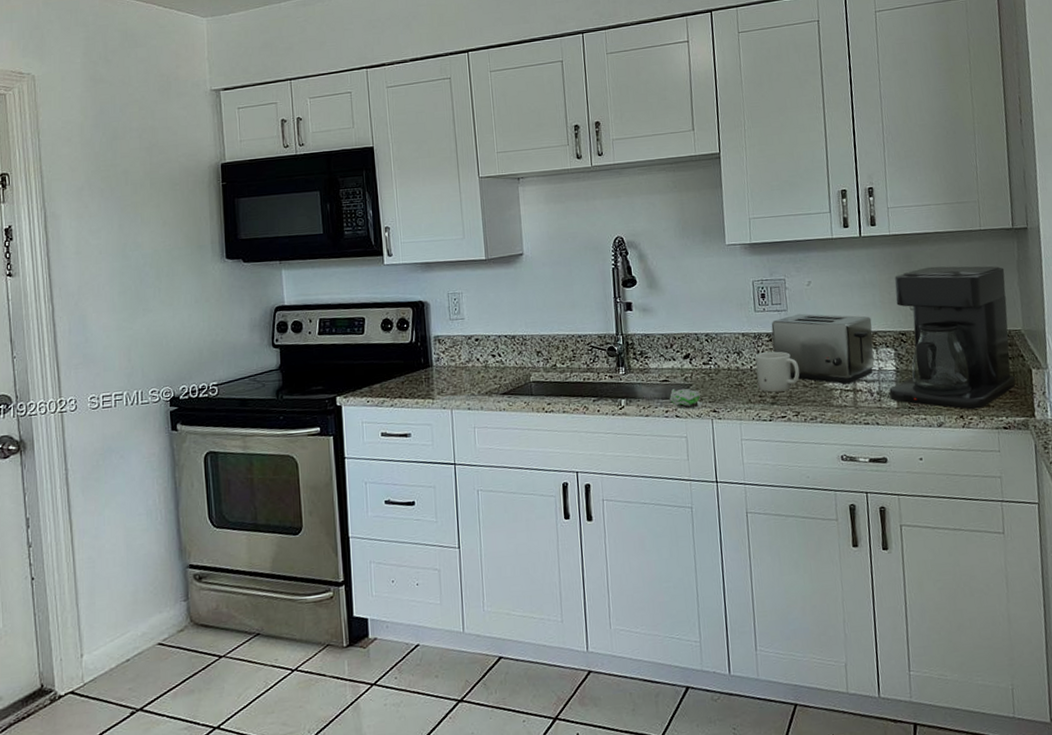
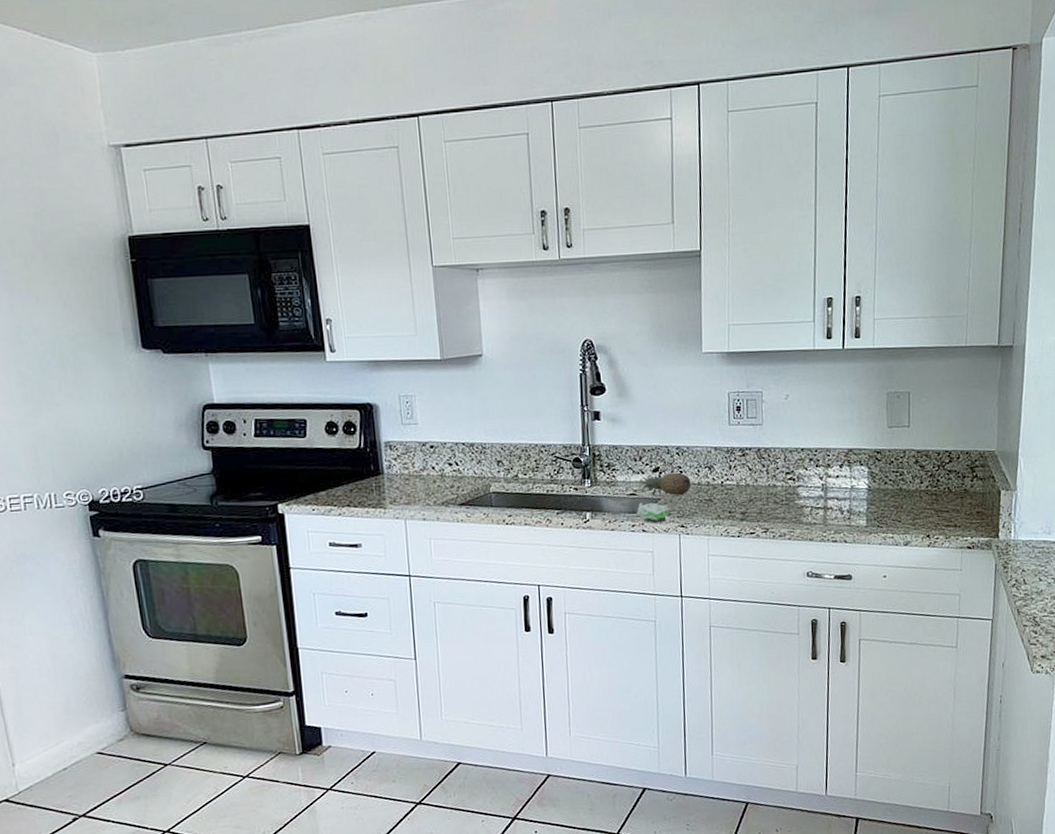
fruit: none [671,358,721,381] -> present [639,472,691,495]
mug: present [755,351,800,393] -> none [726,466,772,509]
toaster: present [771,313,875,384] -> none [745,428,848,502]
coffee maker: present [889,266,1016,410] -> none [859,383,986,529]

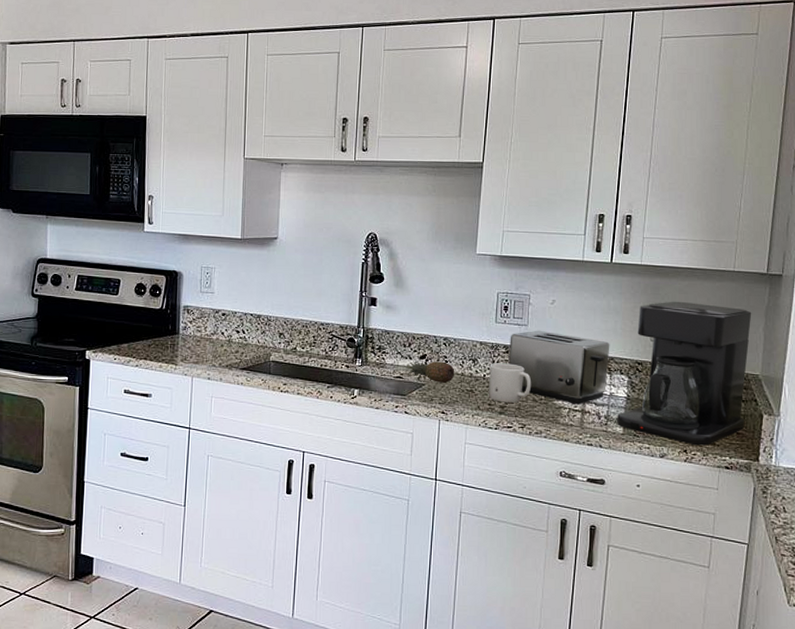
sponge: present [636,502,671,525] -> none [400,386,433,408]
mug: none [726,466,772,509] -> present [488,363,532,403]
toaster: none [745,428,848,502] -> present [508,330,610,405]
coffee maker: none [859,383,986,529] -> present [616,301,752,446]

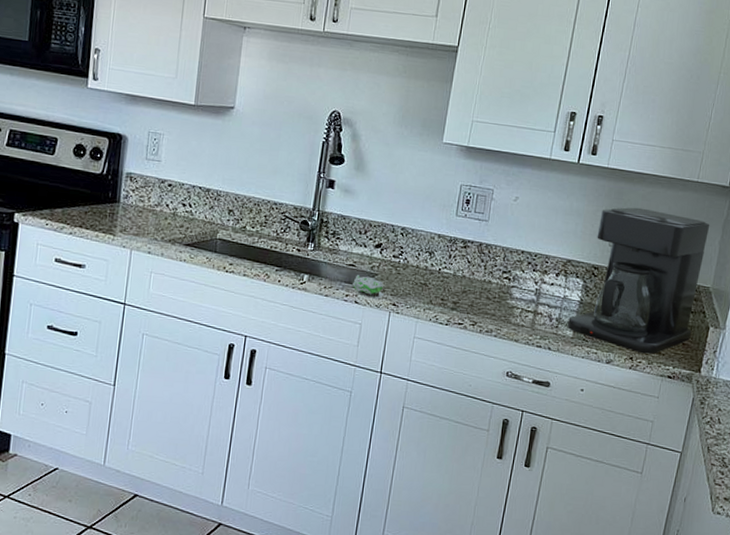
sponge: none [400,386,433,408] -> present [351,275,385,299]
fruit: present [407,361,455,383] -> none [360,250,410,274]
mug: present [488,363,532,403] -> none [442,257,487,300]
toaster: present [508,330,610,405] -> none [465,226,569,306]

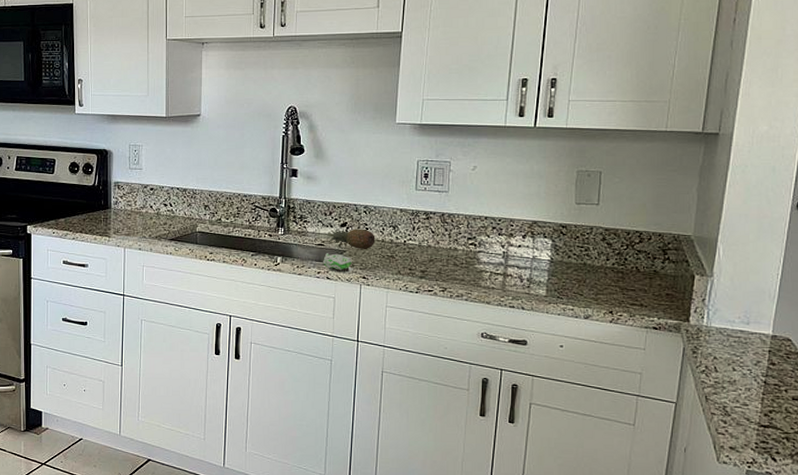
fruit: none [360,250,410,274] -> present [328,229,376,249]
coffee maker: present [567,207,710,354] -> none [539,163,685,307]

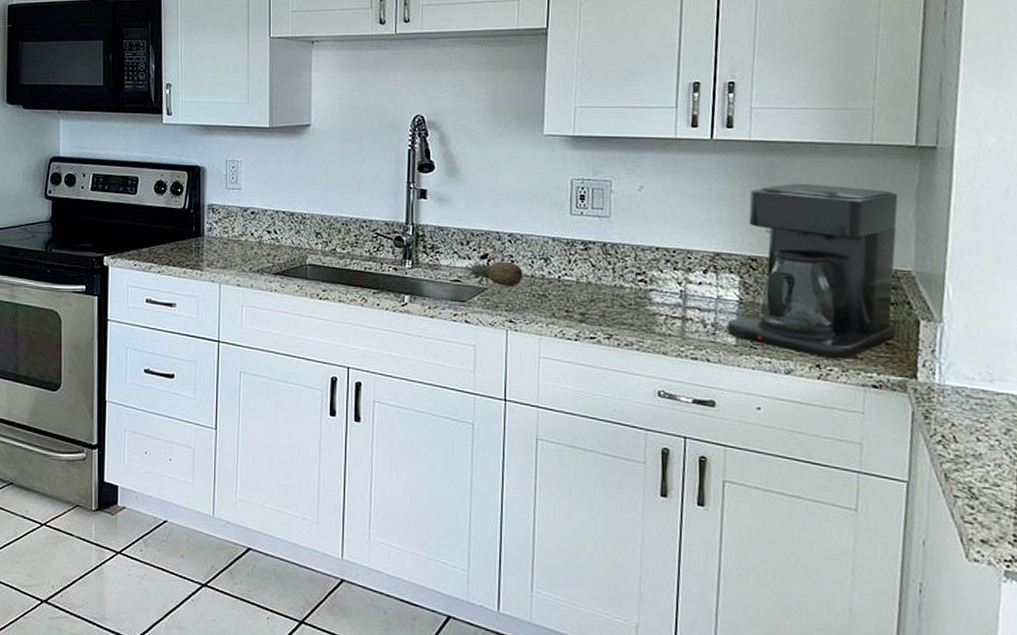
sponge: present [322,253,354,274] -> none [459,291,499,317]
coffee maker: none [539,163,685,307] -> present [726,183,899,359]

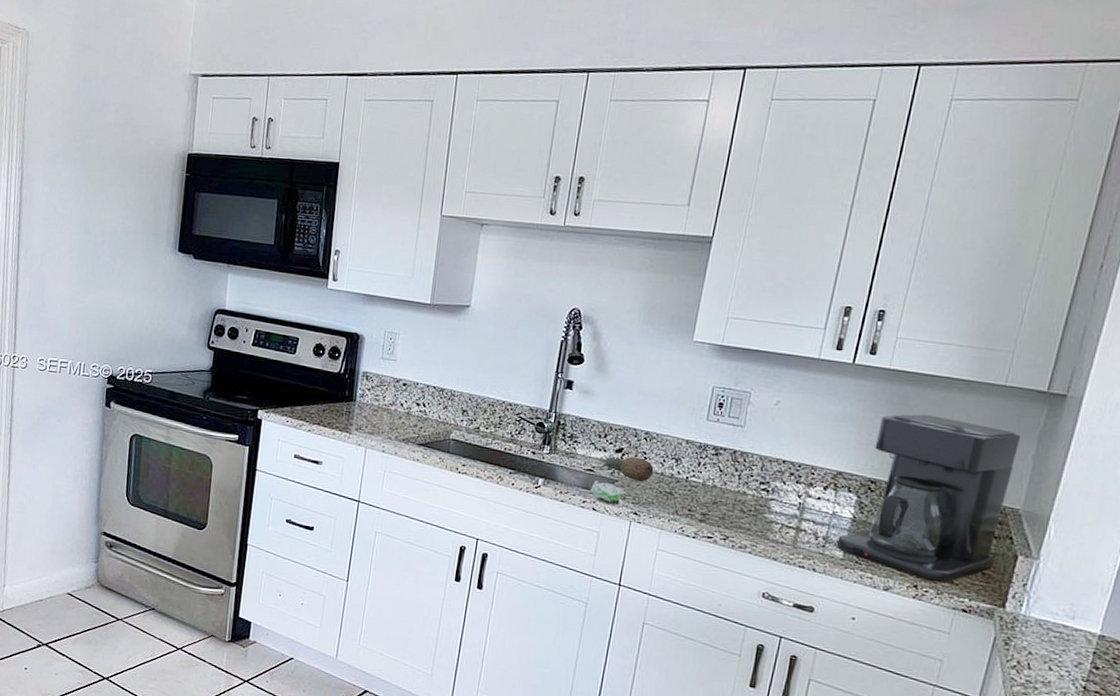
sponge: none [459,291,499,317] -> present [589,480,626,507]

